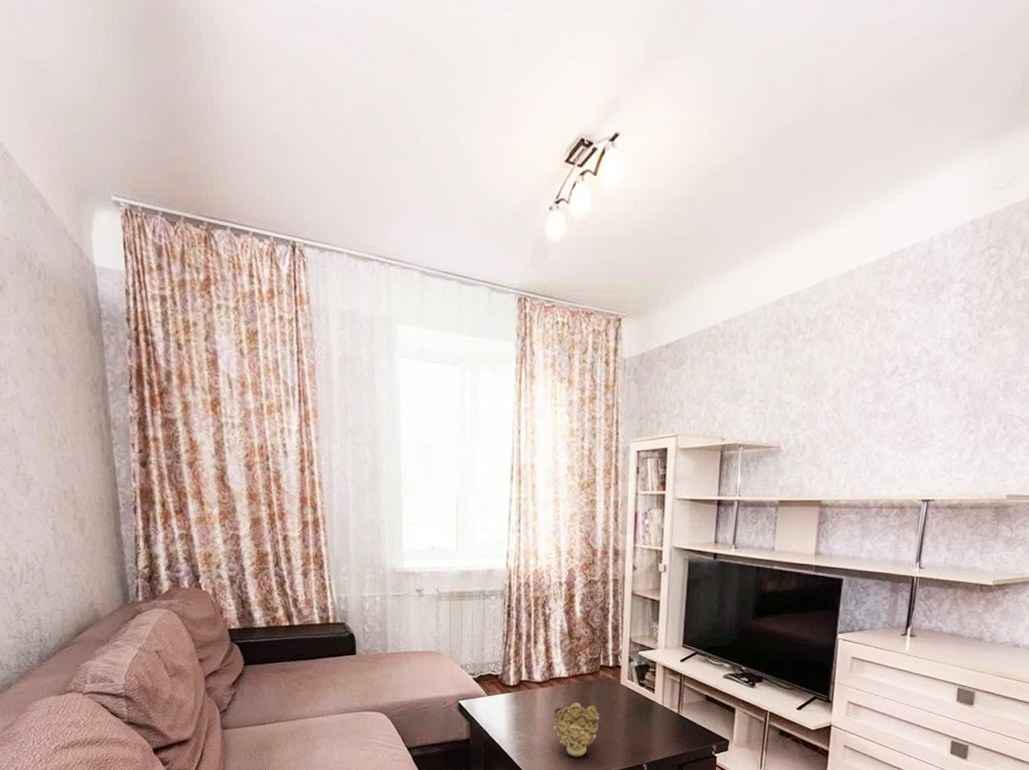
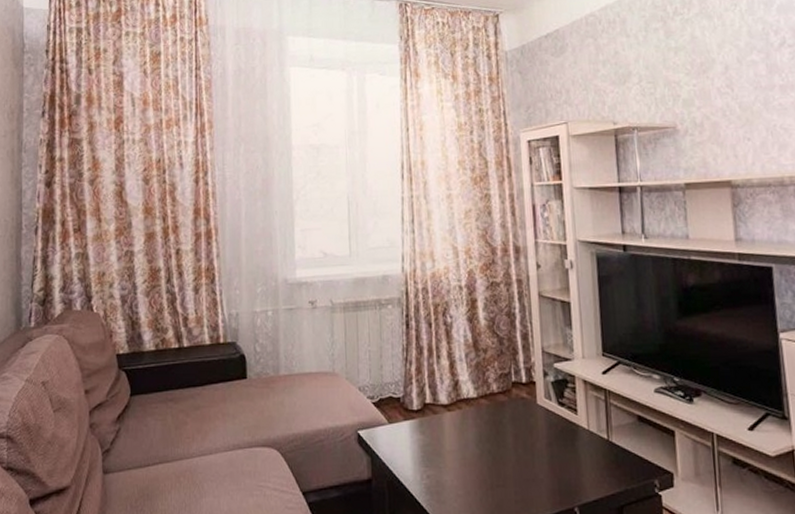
decorative bowl: present [553,702,600,757] -> none [465,429,518,500]

